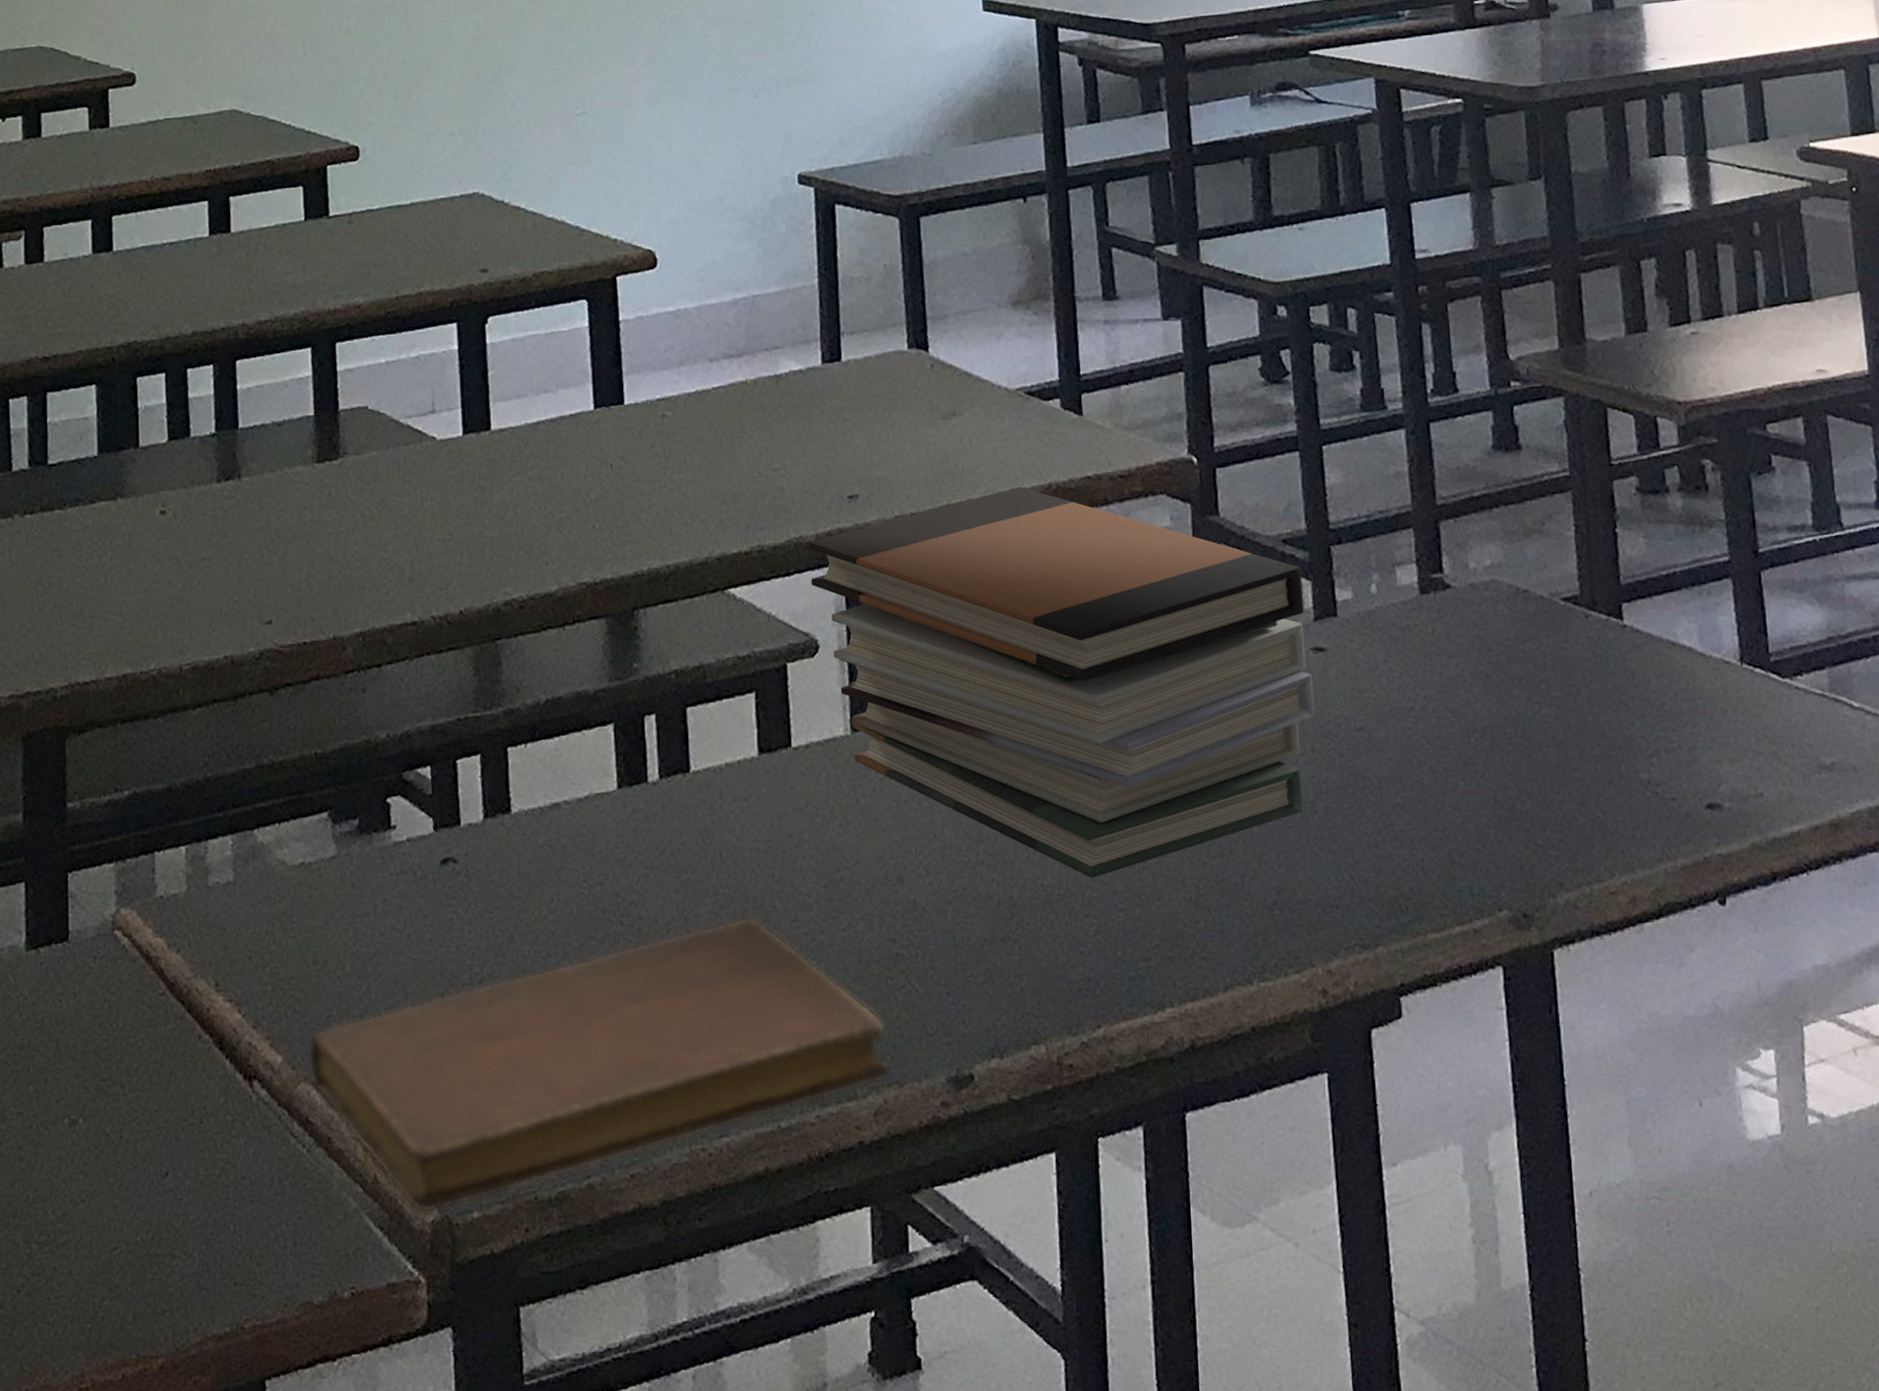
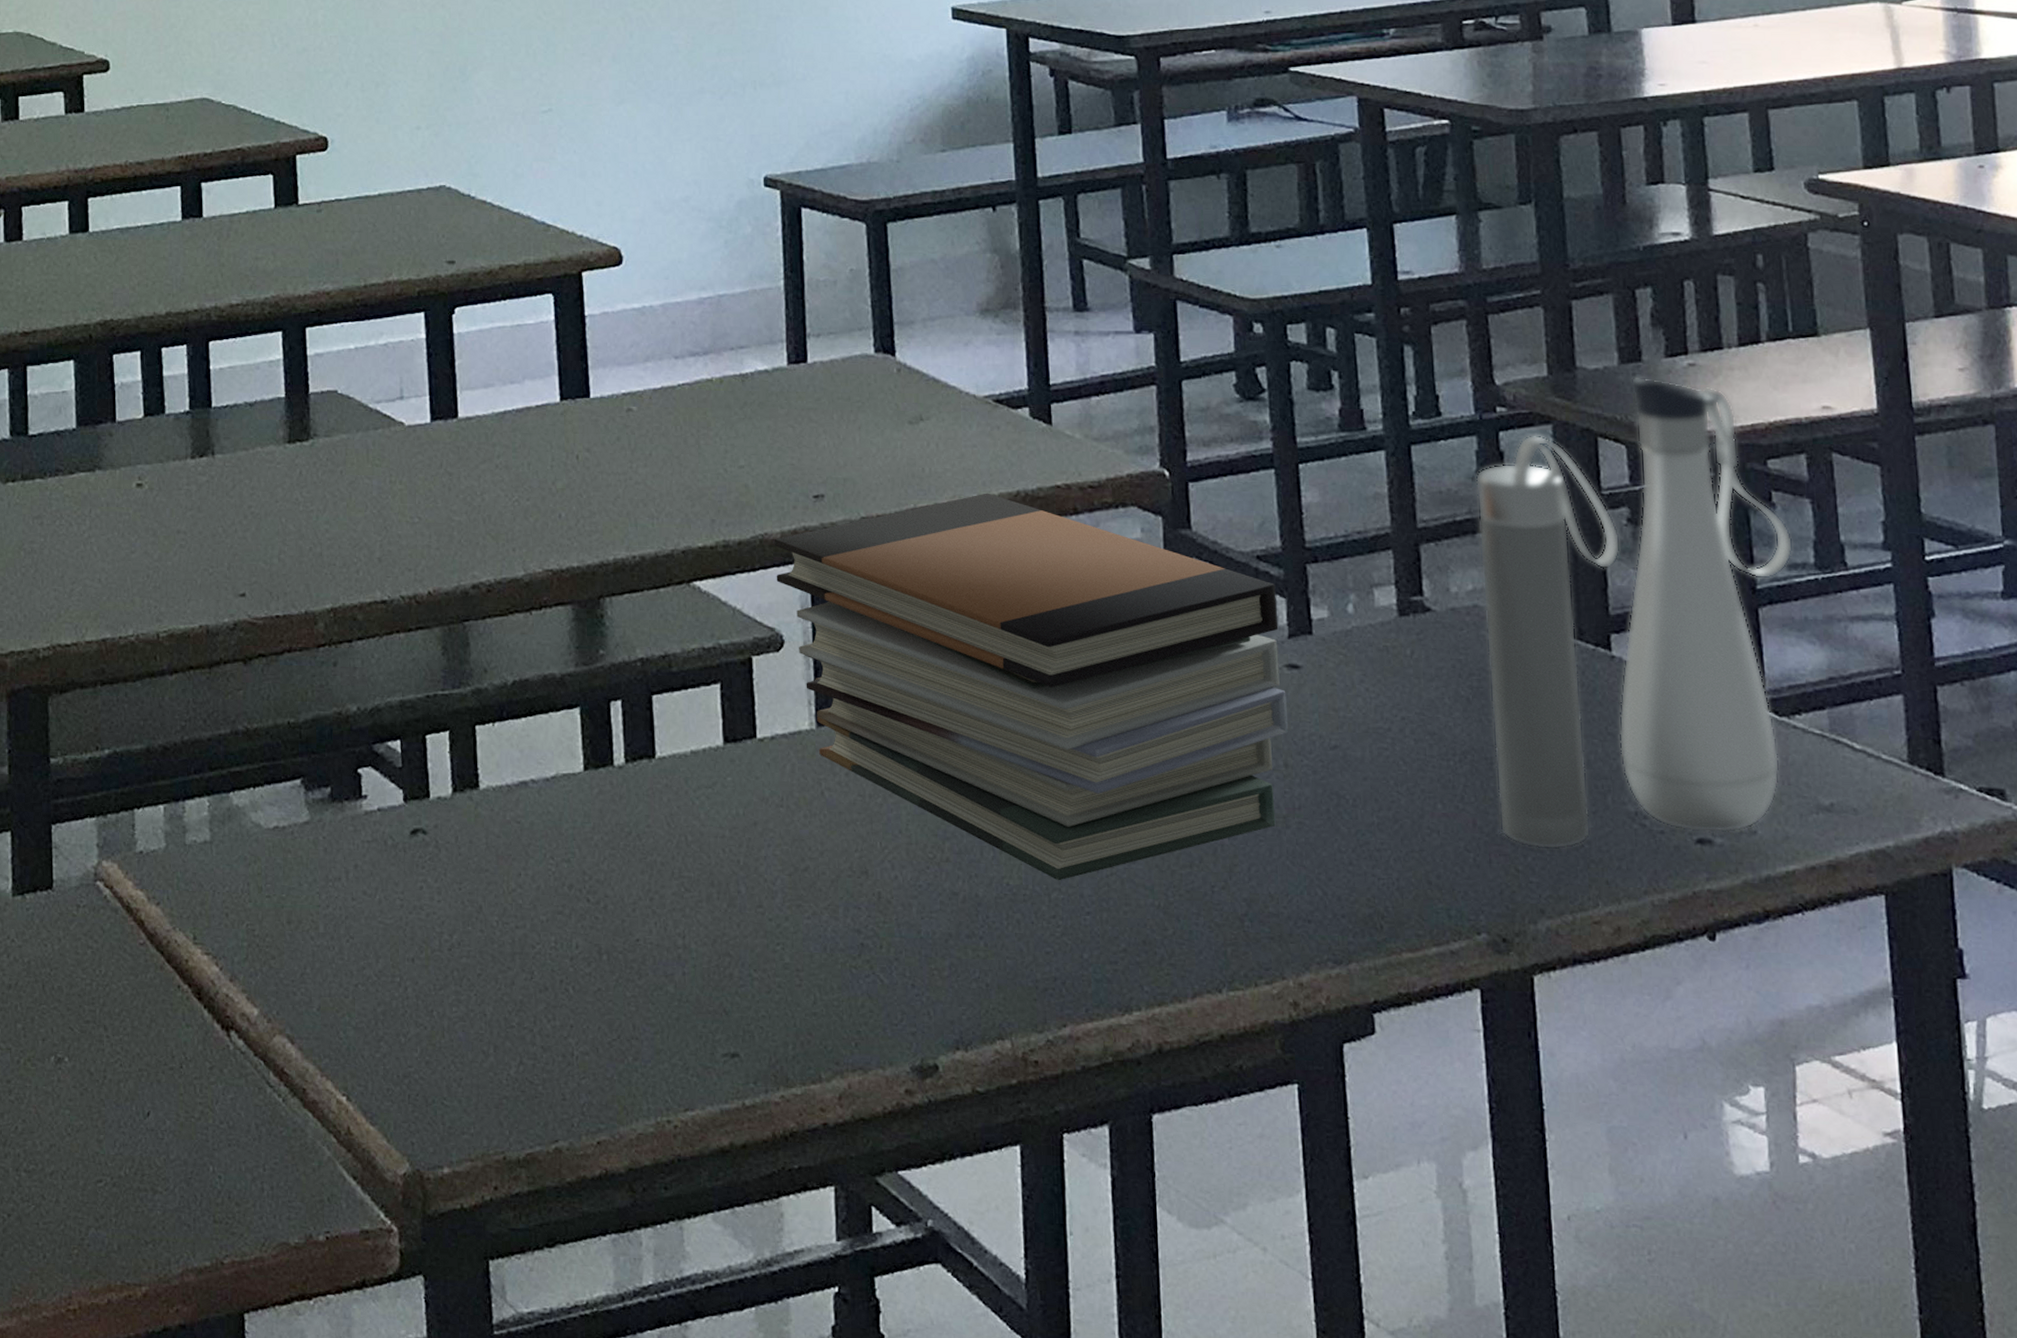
notebook: present [309,917,891,1213] -> none [284,900,855,1166]
water bottle: none [1491,347,1793,822] -> present [1475,377,1793,850]

